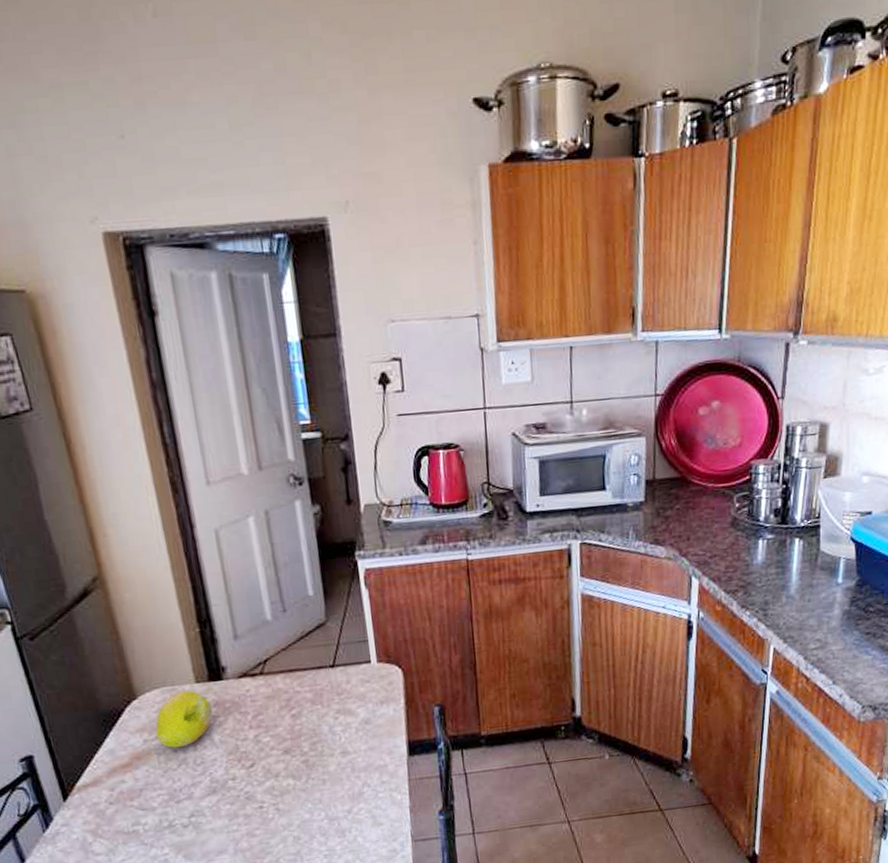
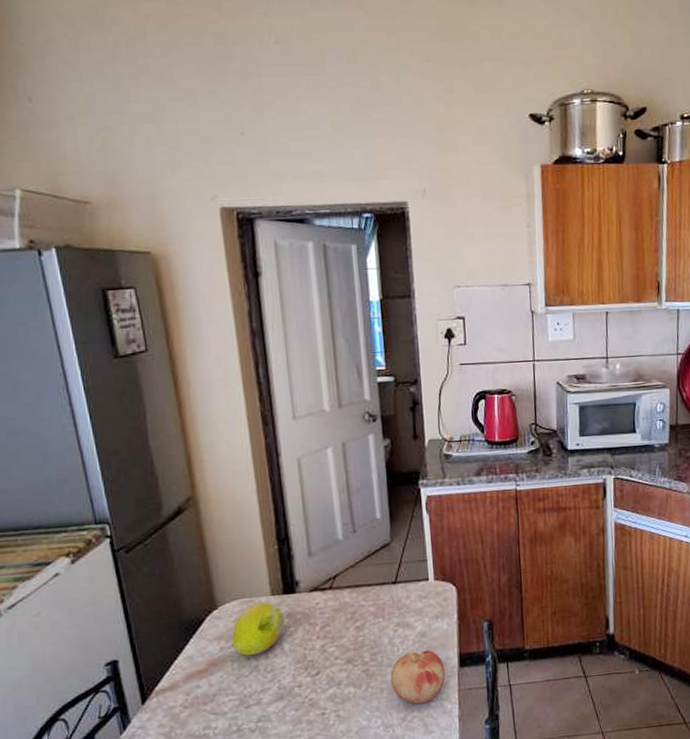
fruit: none [332,738,393,796] -> present [390,650,445,705]

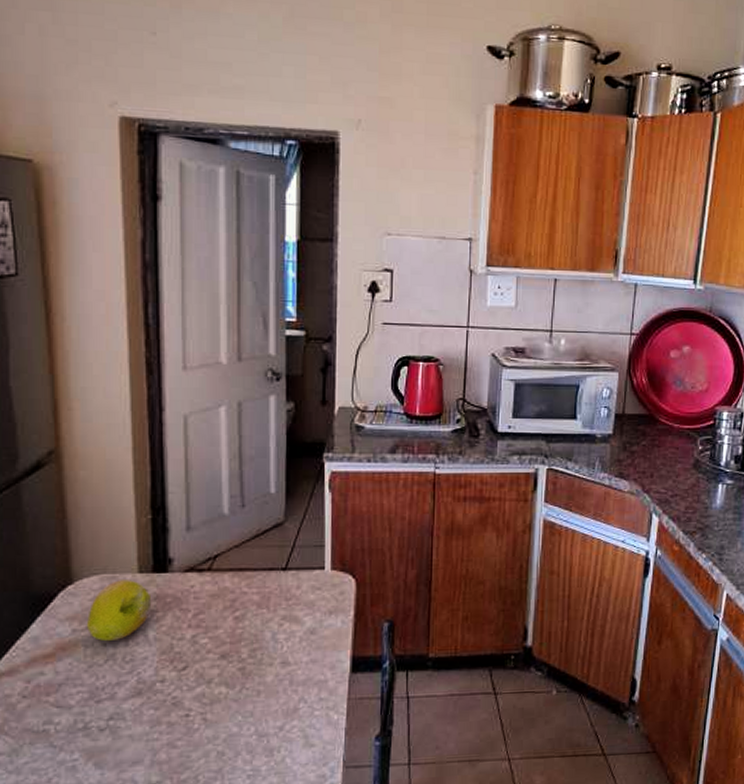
fruit: present [390,650,445,705] -> none [269,650,334,712]

